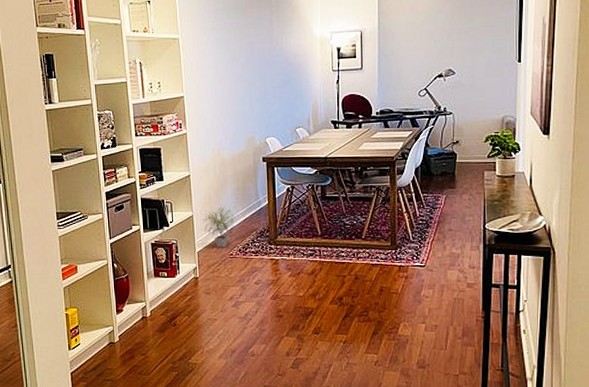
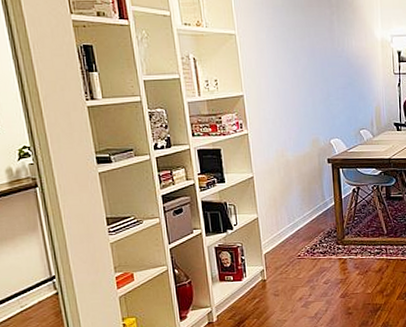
potted plant: present [203,206,236,248] -> none [268,208,303,249]

